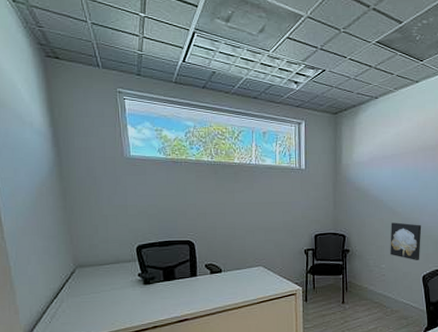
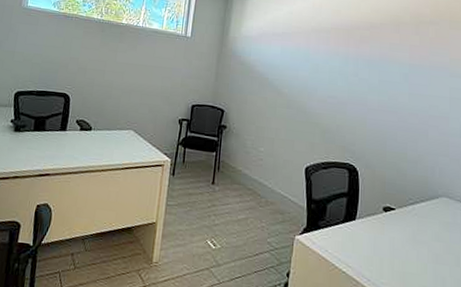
wall art: present [390,222,422,260] -> none [271,103,309,149]

